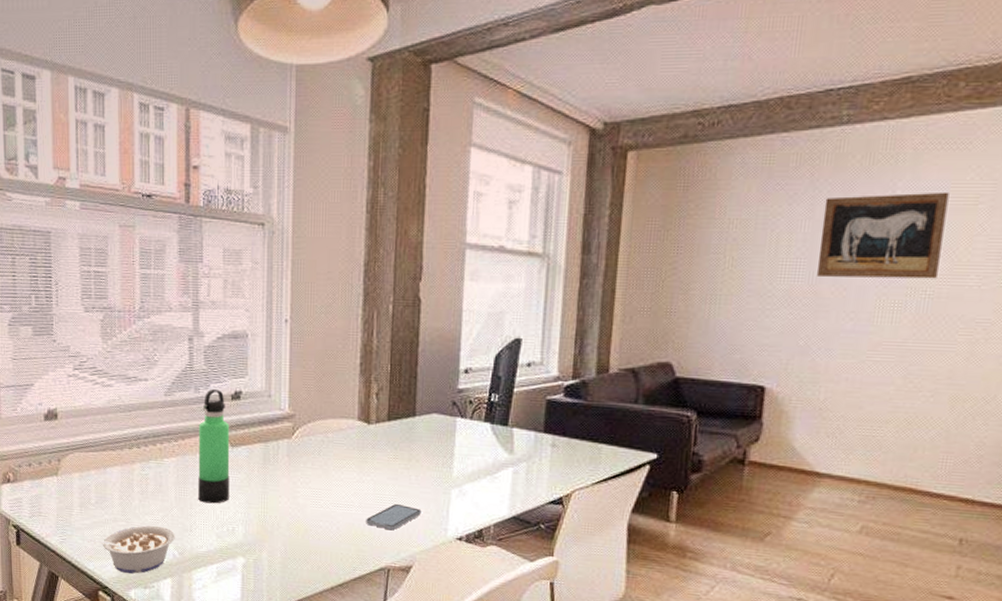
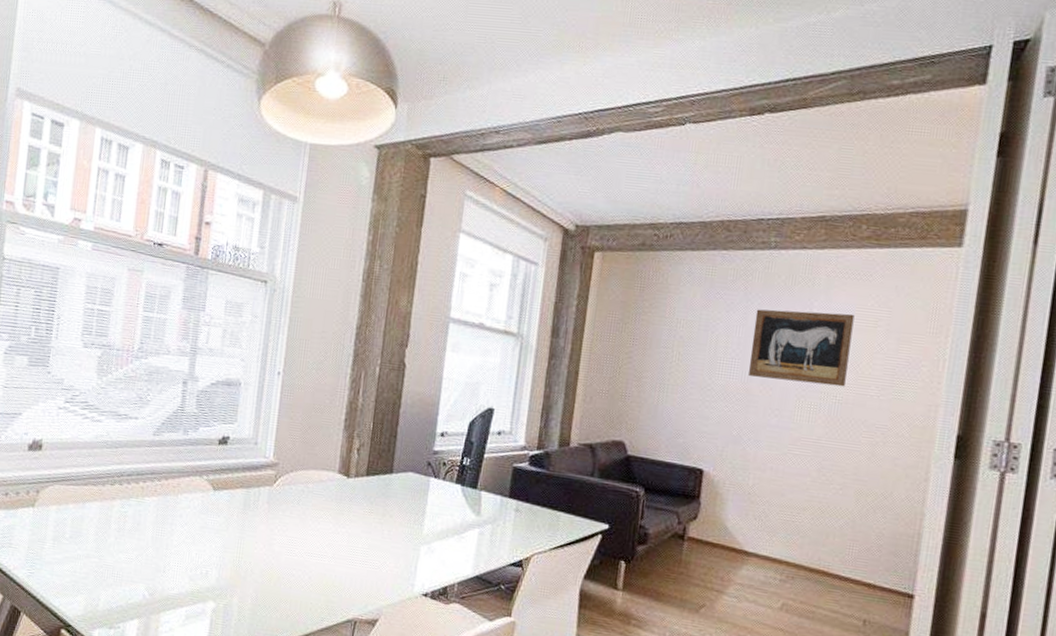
legume: present [87,525,175,574] -> none [56,563,148,613]
thermos bottle: present [198,389,230,504] -> none [175,432,215,546]
smartphone: present [366,503,422,531] -> none [337,556,391,583]

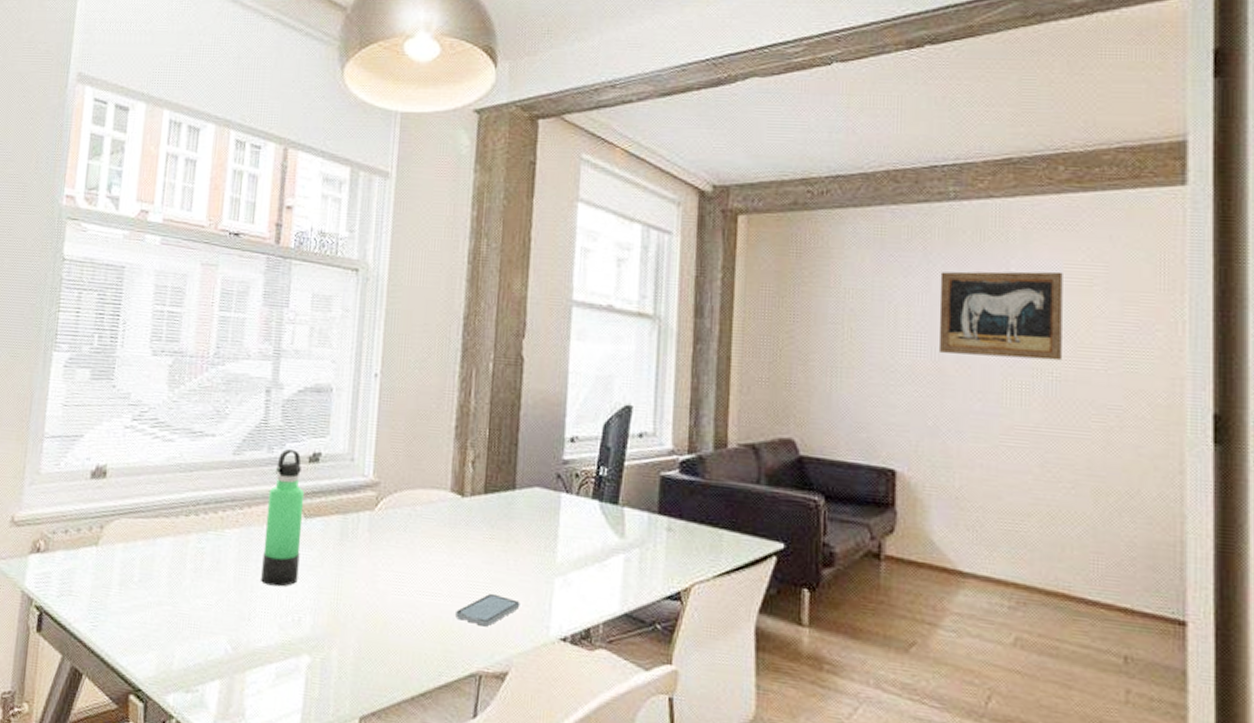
thermos bottle: none [175,432,215,546] -> present [261,449,305,587]
smartphone: none [337,556,391,583] -> present [455,593,520,627]

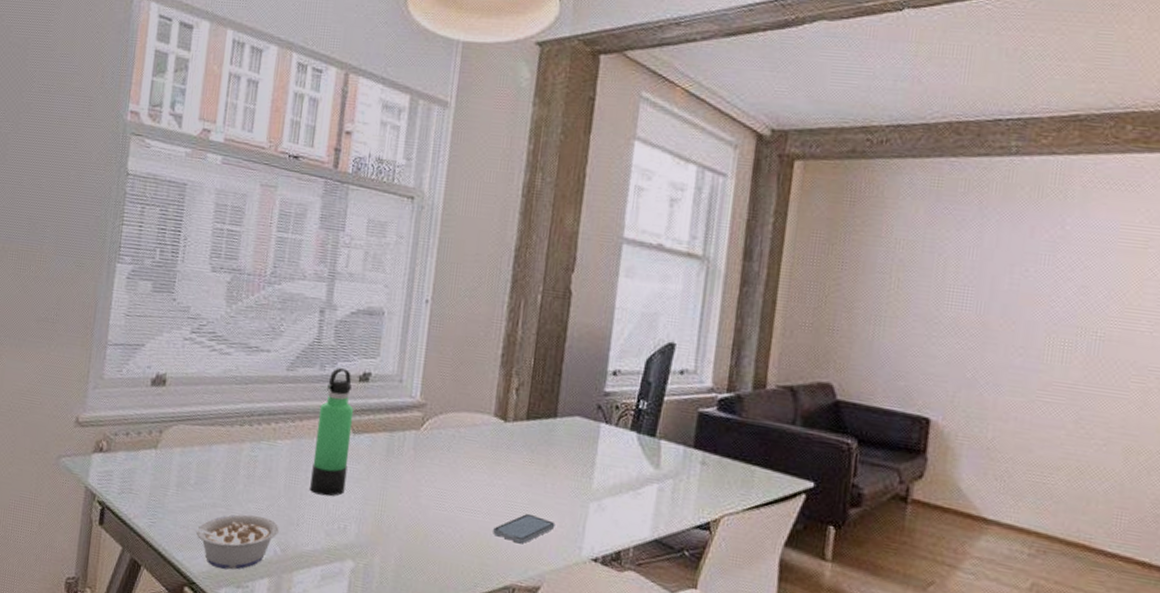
legume: none [123,611,230,673] -> present [179,514,279,570]
wall art: present [938,271,1063,361] -> none [985,227,1119,321]

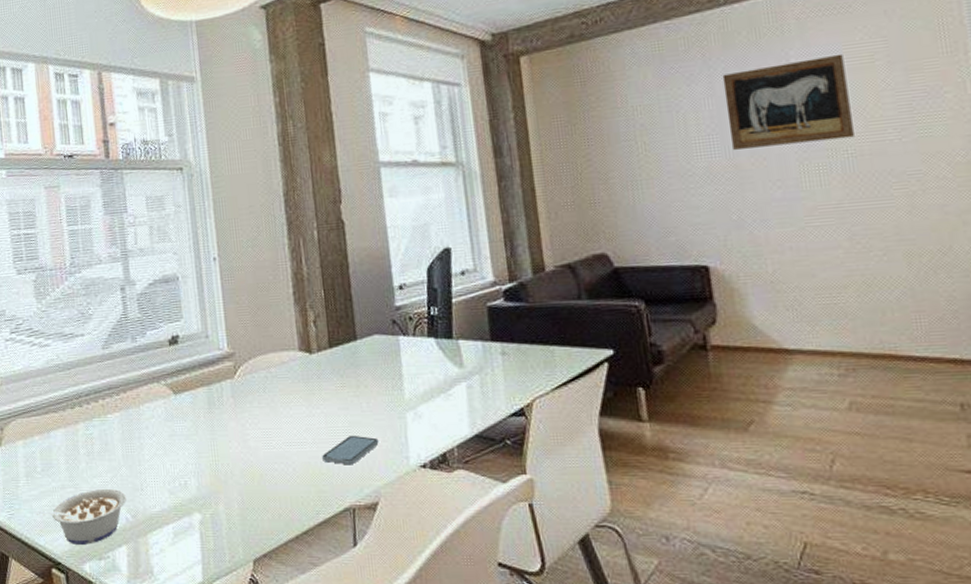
thermos bottle: present [310,368,354,497] -> none [139,336,178,458]
wall art: none [985,227,1119,321] -> present [722,54,854,150]

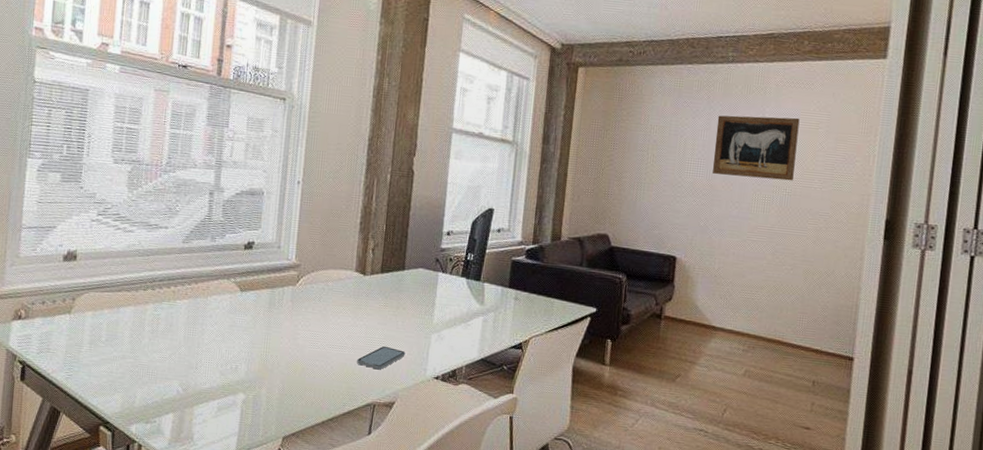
legume: present [35,488,126,545] -> none [93,362,181,409]

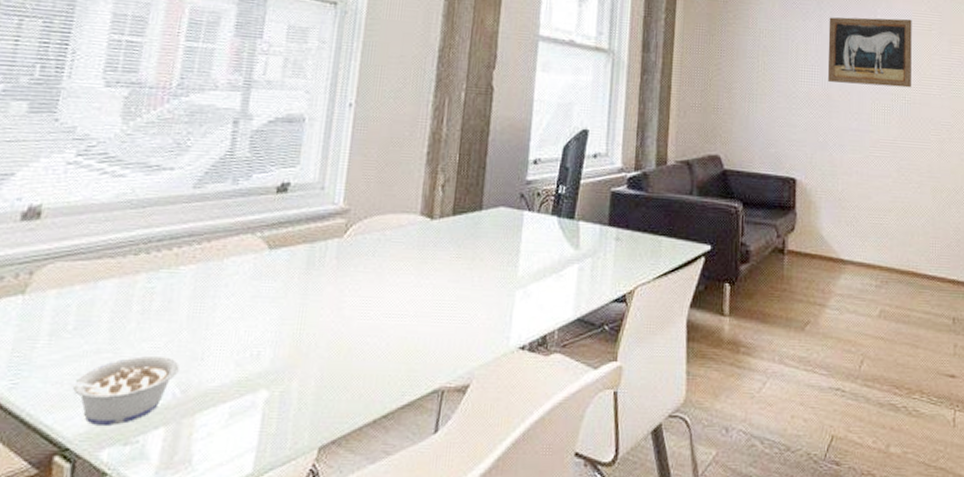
legume: none [93,362,181,409] -> present [50,355,180,425]
smartphone: present [357,346,406,370] -> none [420,310,483,343]

